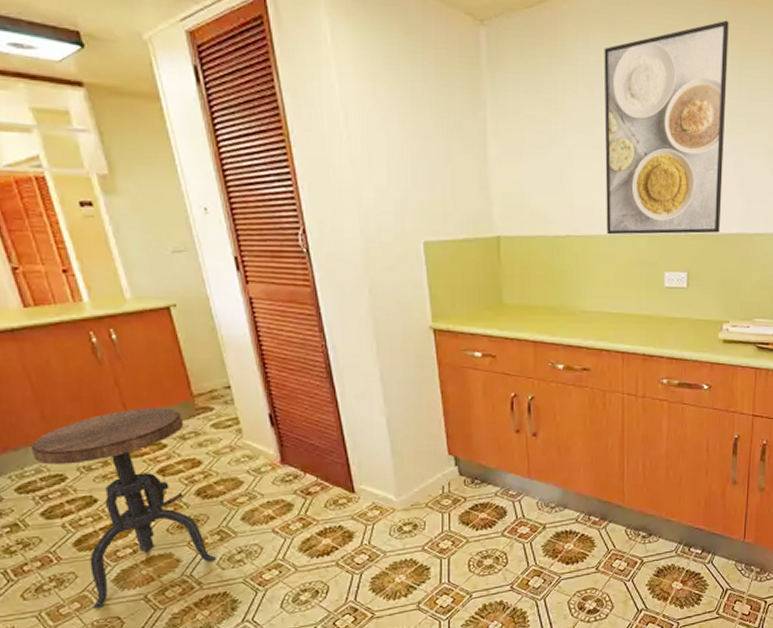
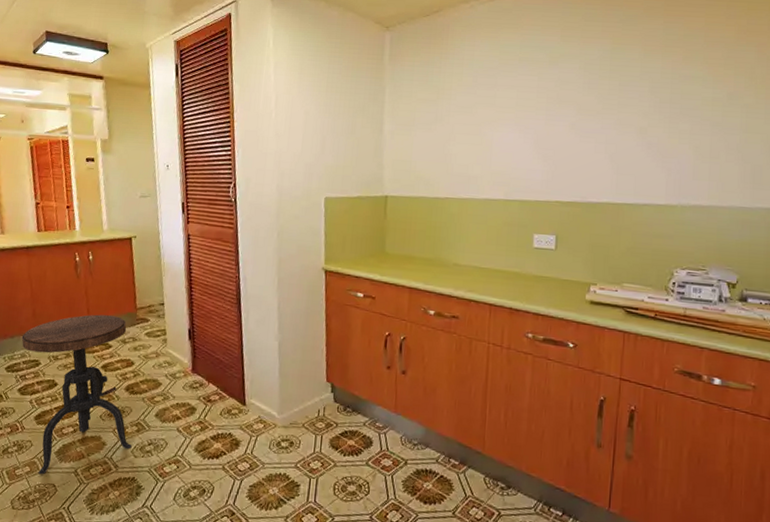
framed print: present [604,20,729,235] -> none [481,20,602,202]

